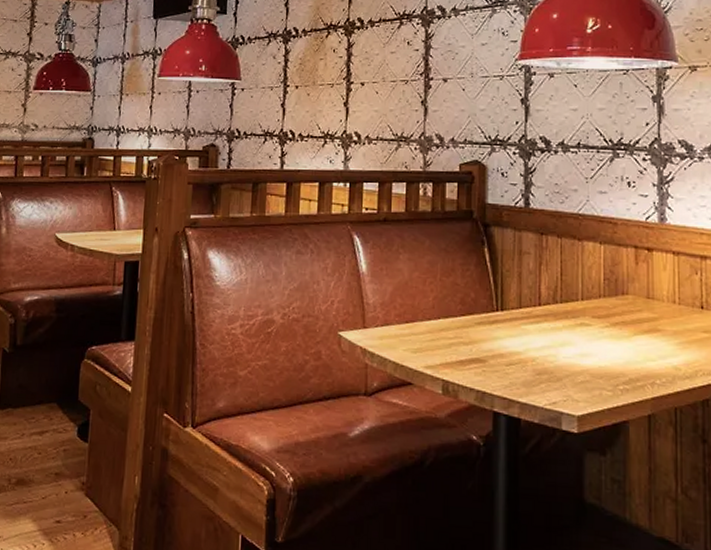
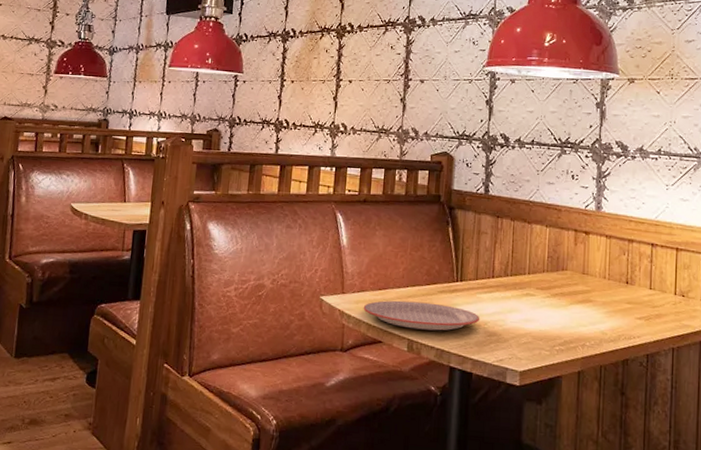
plate: none [388,334,527,370] -> present [363,300,480,331]

